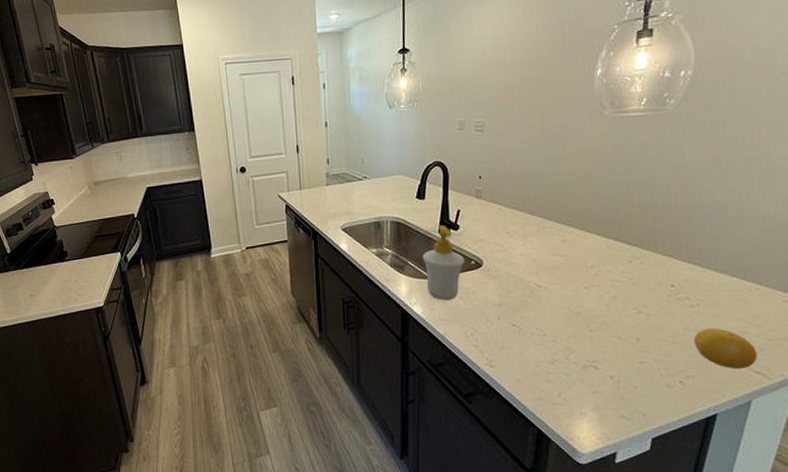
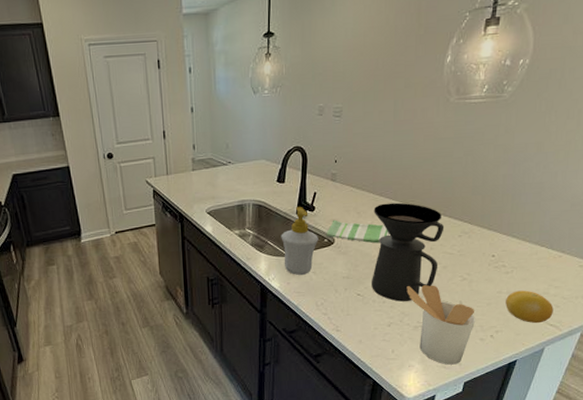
dish towel: none [472,240,546,267] -> present [326,219,389,244]
coffee maker: none [526,222,610,335] -> present [372,202,445,302]
utensil holder: none [570,317,659,415] -> present [406,285,476,365]

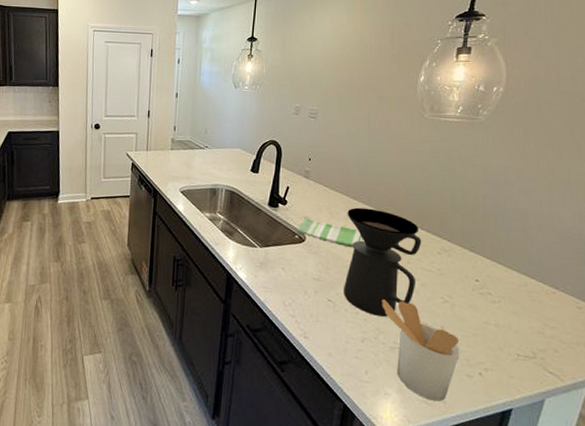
soap bottle: present [281,206,319,275] -> none [251,198,289,269]
fruit: present [505,290,554,324] -> none [494,324,551,368]

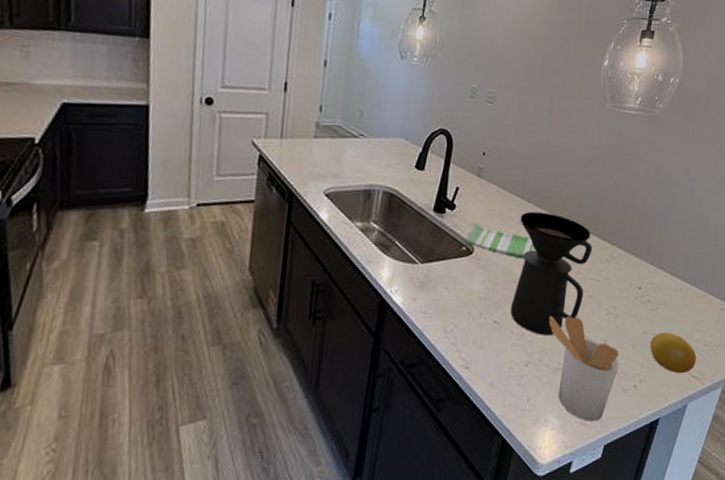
fruit: none [494,324,551,368] -> present [650,332,696,374]

